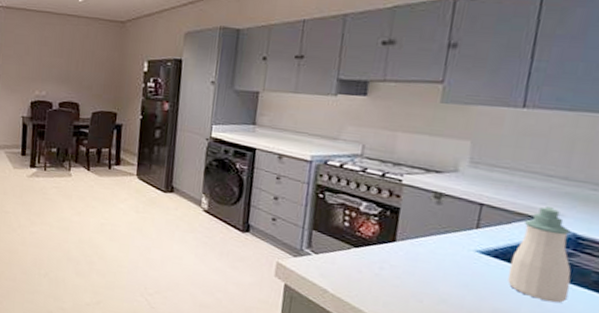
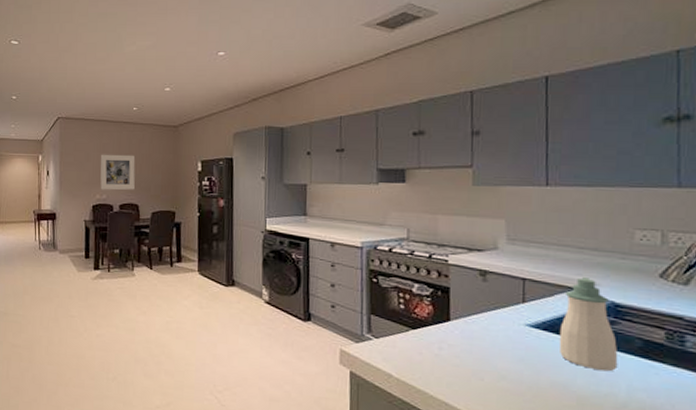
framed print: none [40,48,78,88] -> present [100,154,136,191]

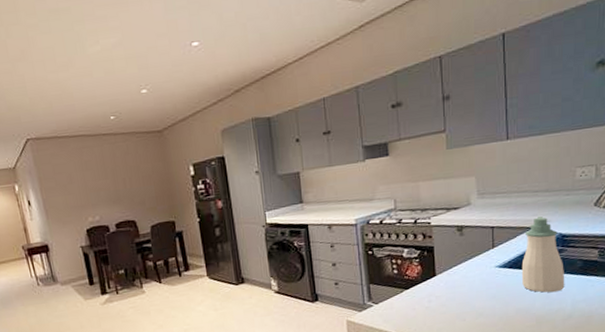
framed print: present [100,154,136,191] -> none [84,168,128,212]

